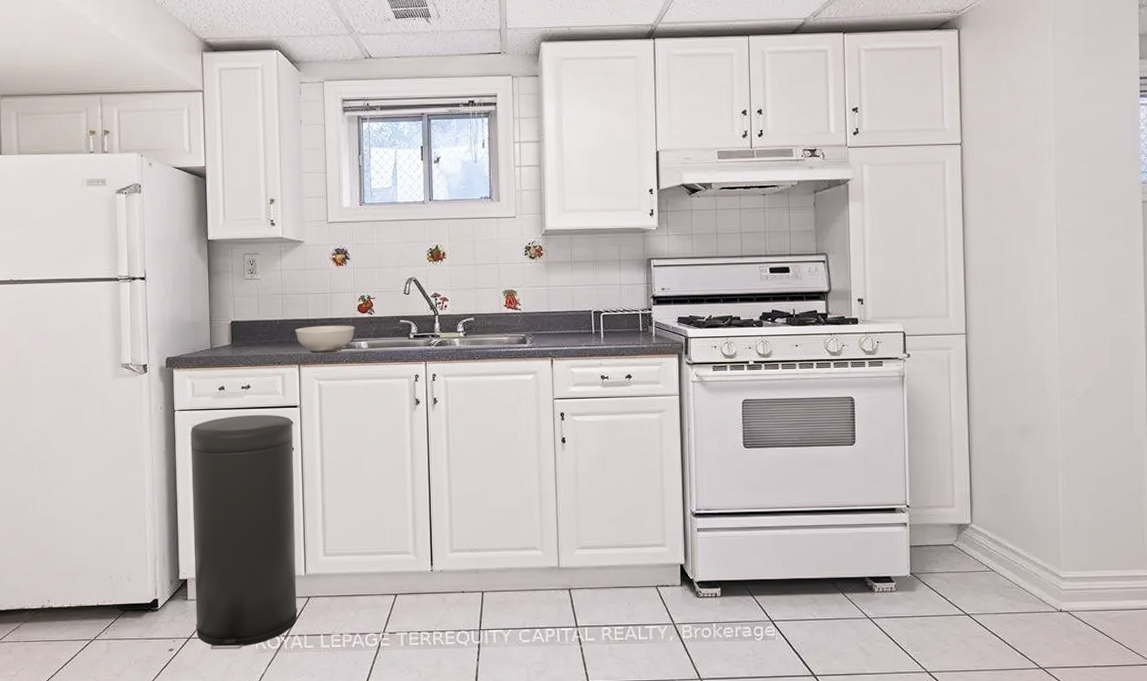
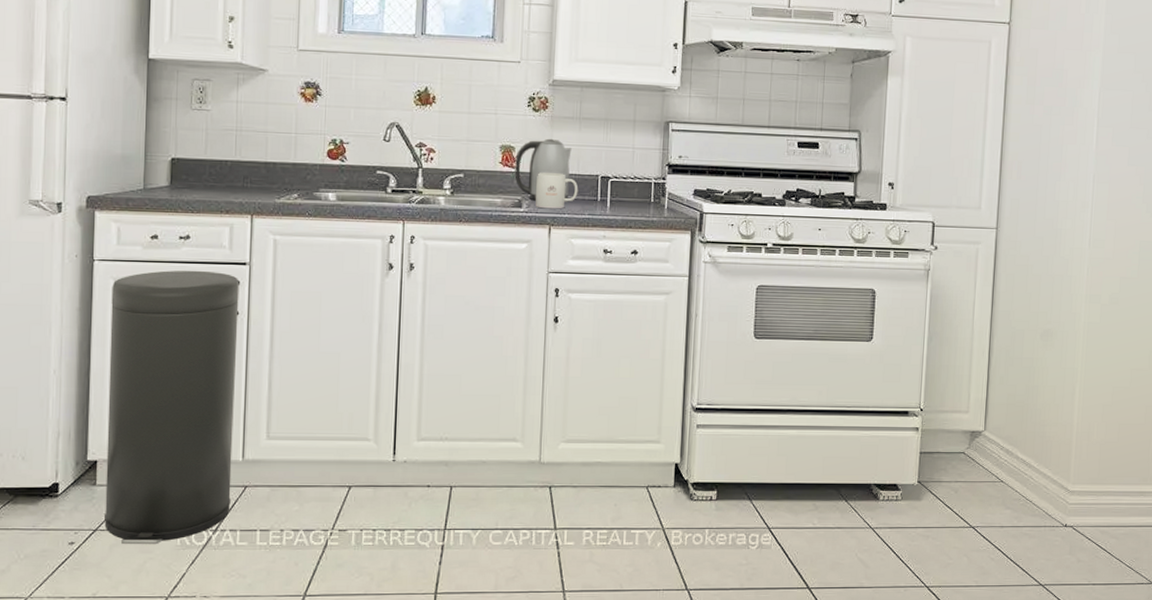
bowl: present [294,325,355,353] -> none [249,170,322,203]
kettle: none [517,281,566,336] -> present [514,138,572,200]
mug: none [536,311,575,343] -> present [535,173,579,209]

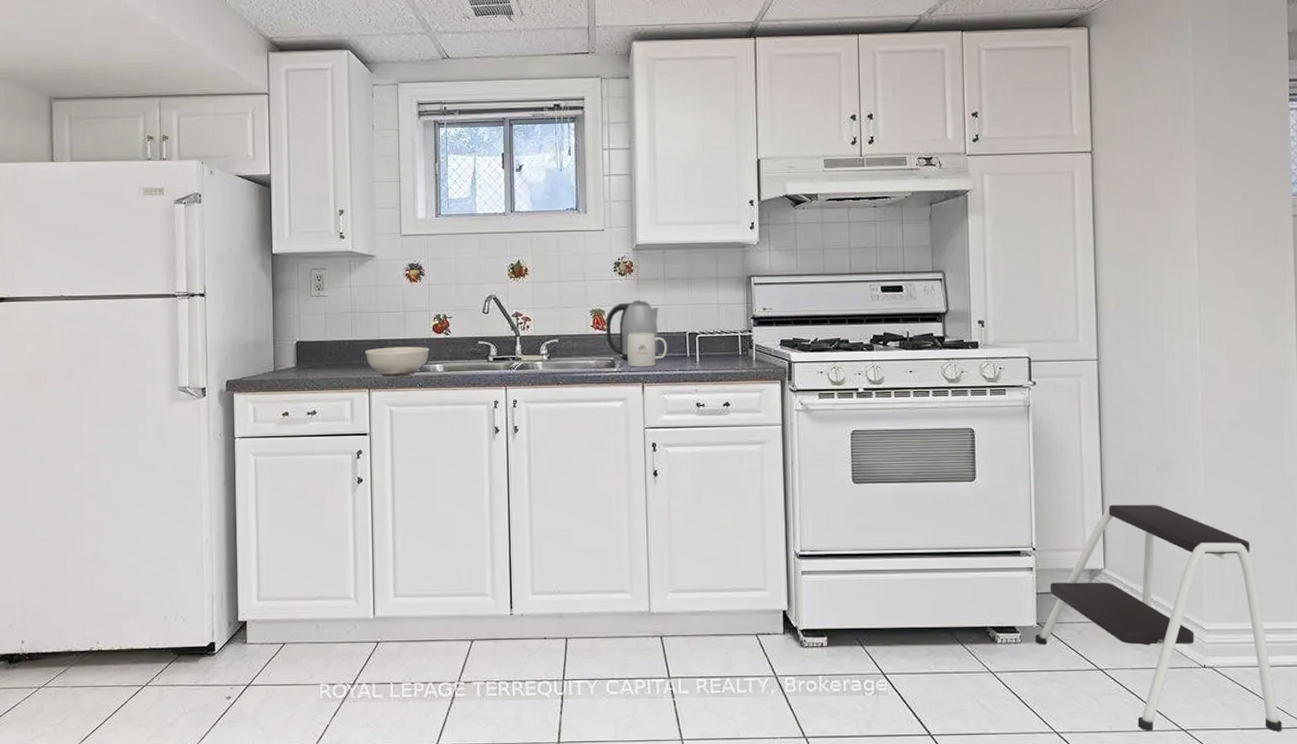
pedal bin: present [104,270,240,545] -> none [251,442,365,699]
bowl: none [249,170,322,203] -> present [364,346,430,376]
step stool: none [915,369,1128,587] -> present [1035,504,1282,732]

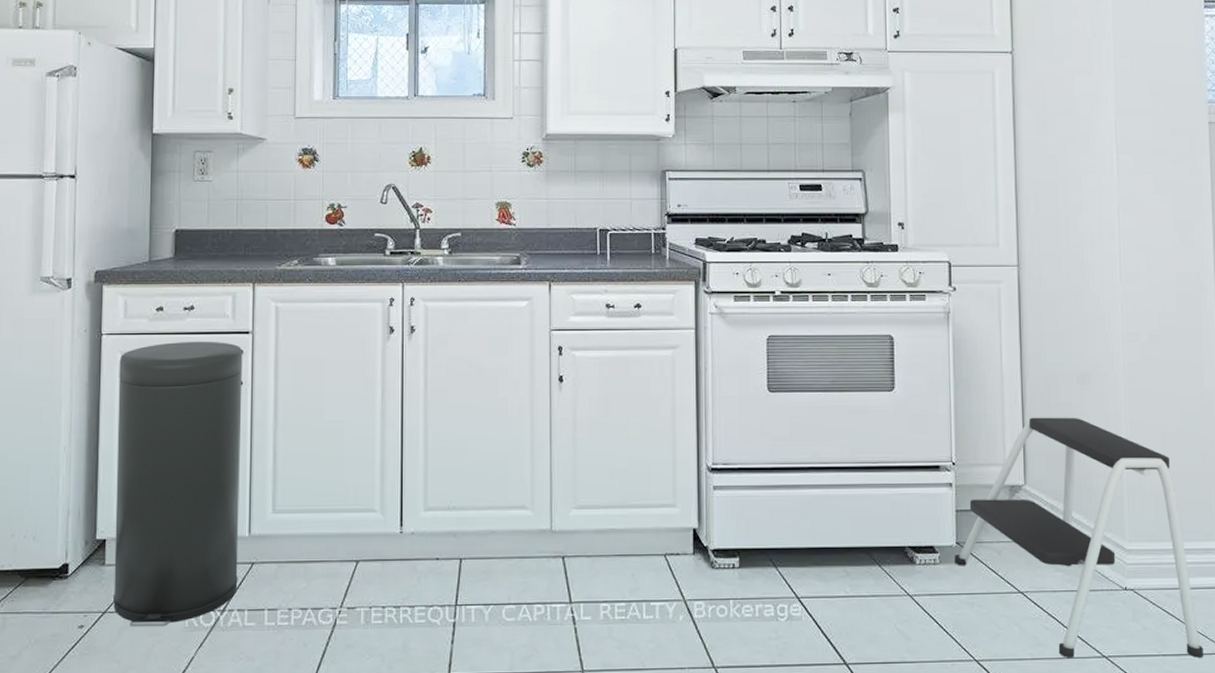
pedal bin: none [251,442,365,699] -> present [113,341,243,627]
bowl: present [364,346,430,376] -> none [250,237,322,269]
kettle: present [606,300,659,359] -> none [512,193,568,256]
mug: present [626,333,668,367] -> none [533,228,577,265]

